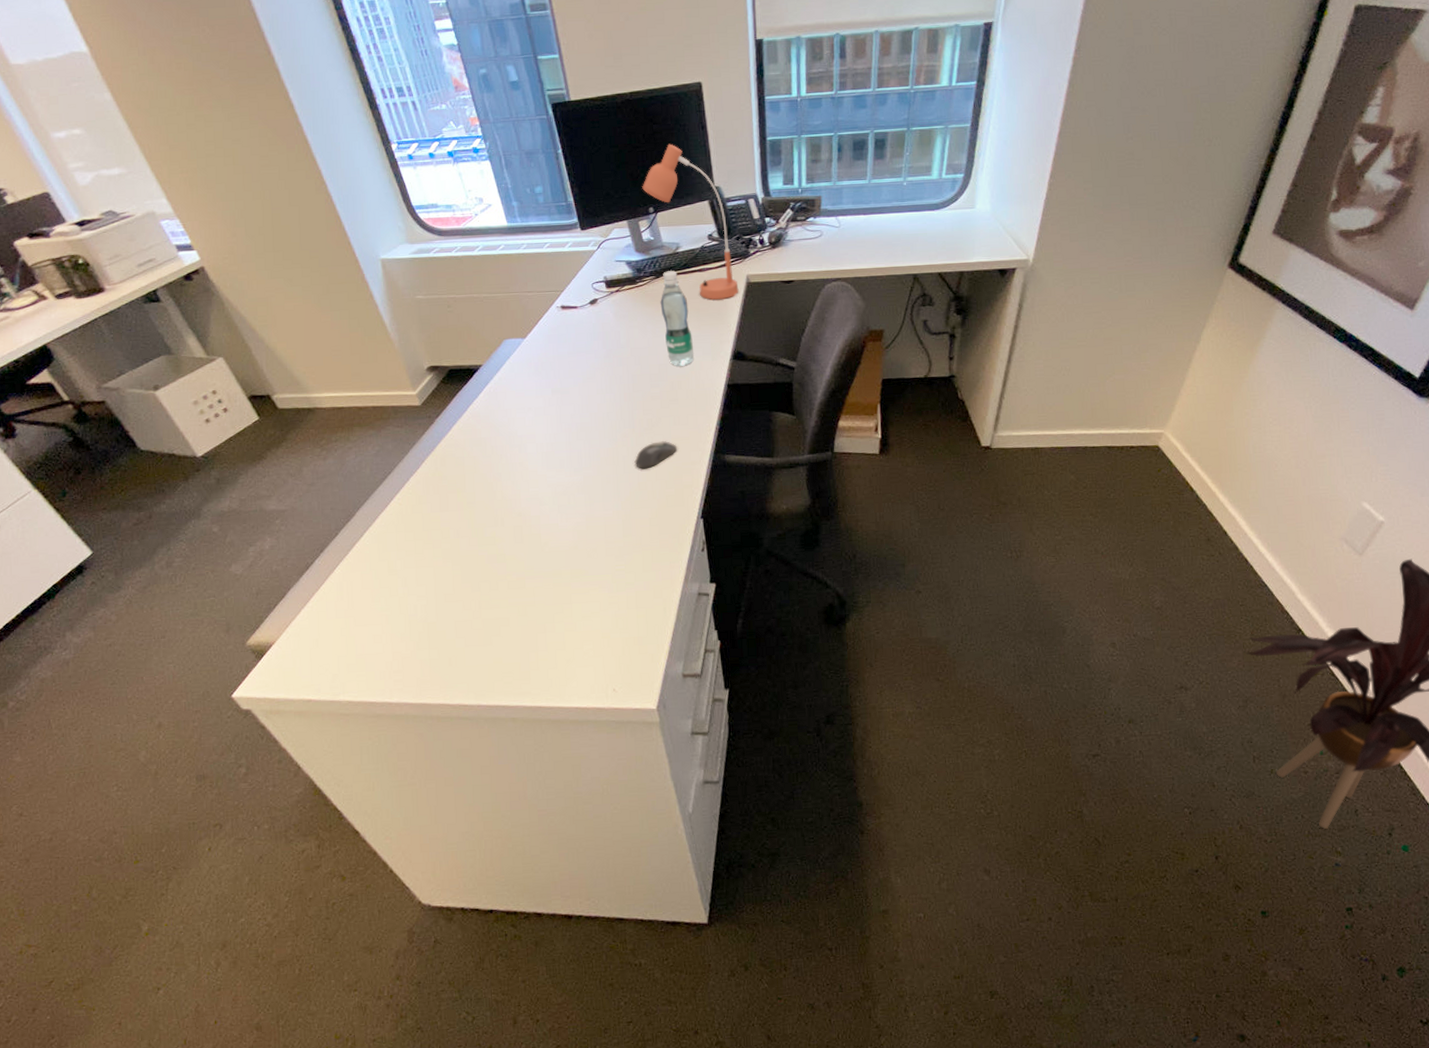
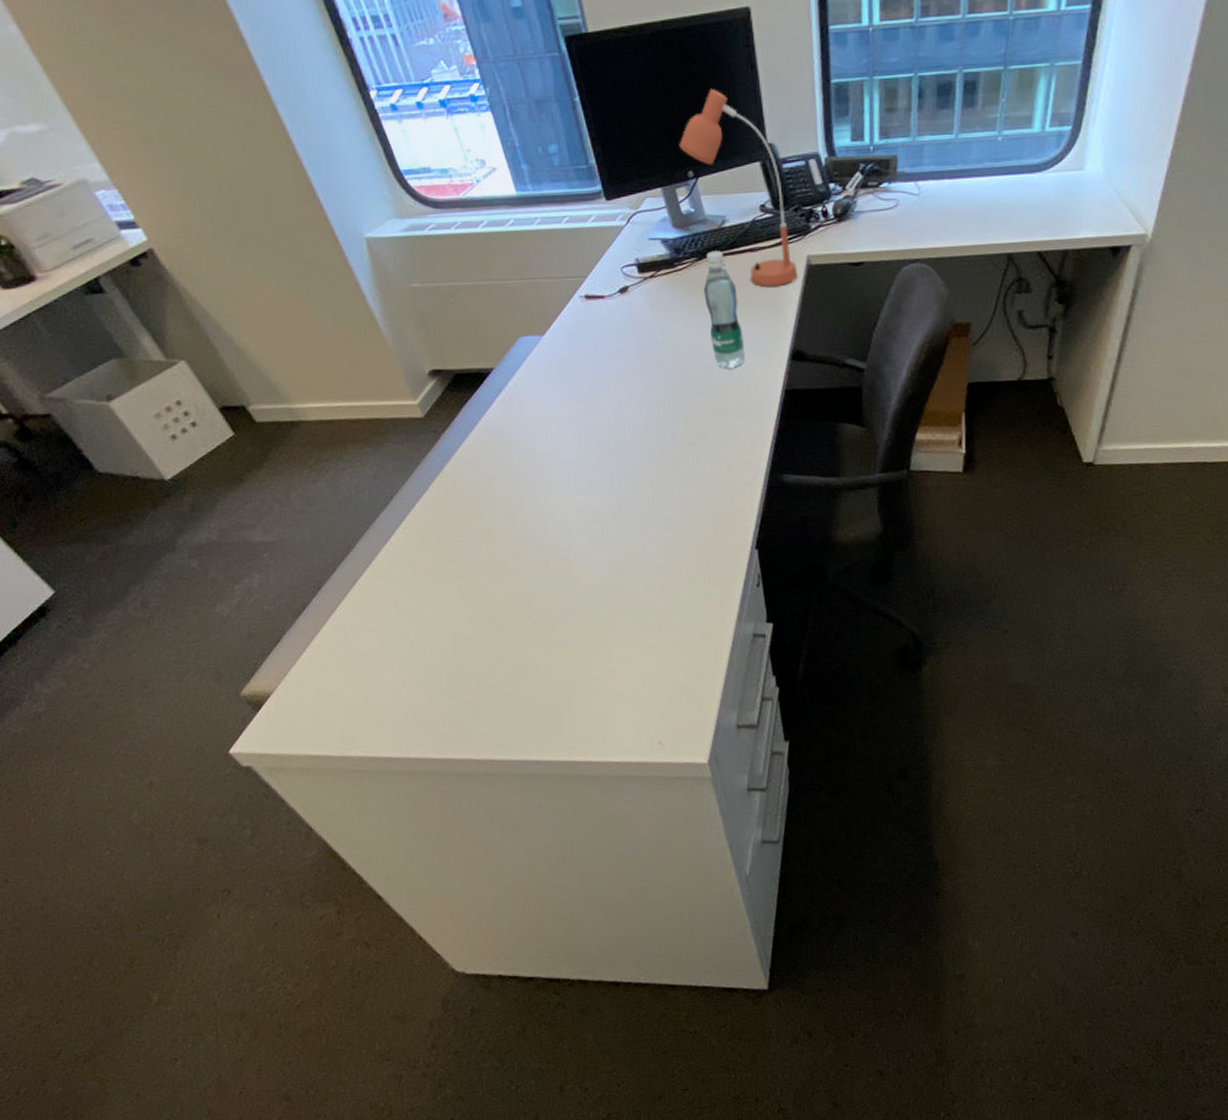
computer mouse: present [634,441,678,470] -> none [677,458,727,492]

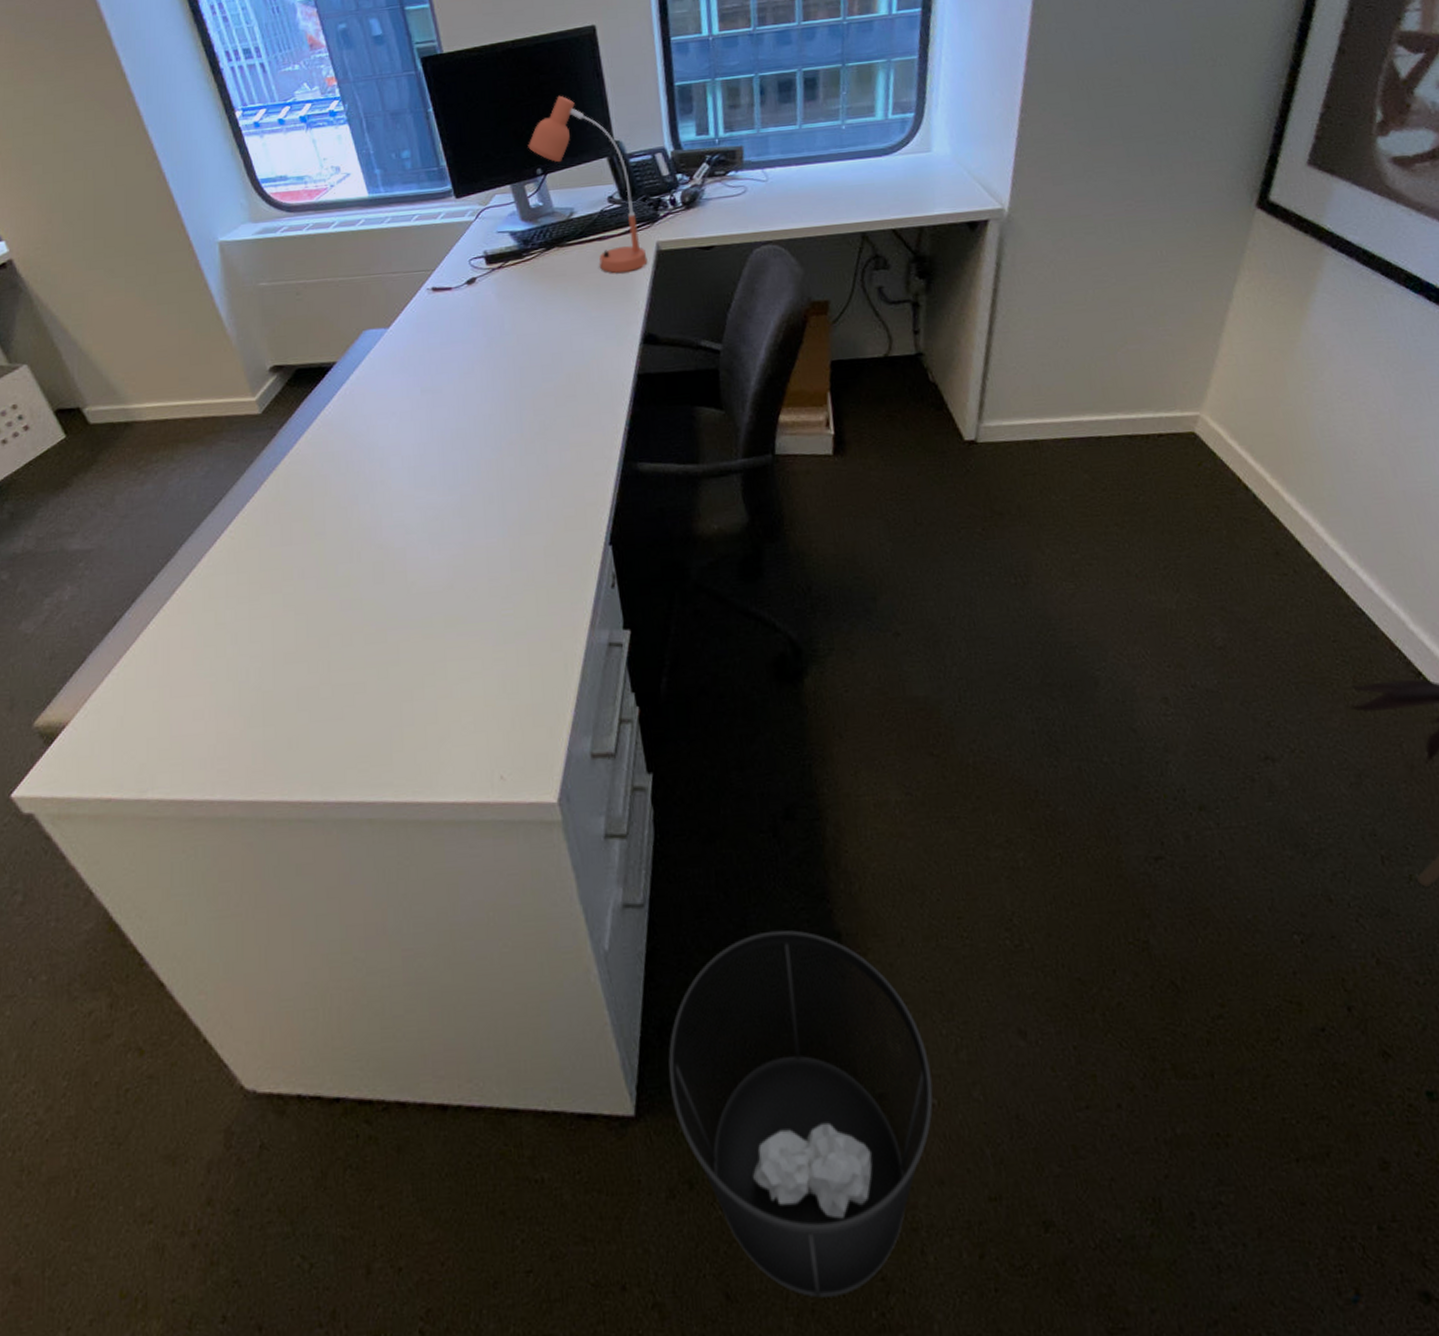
bottle: present [703,251,746,369] -> none [552,240,596,355]
waste bin: none [795,860,1000,1105] -> present [668,929,933,1298]

